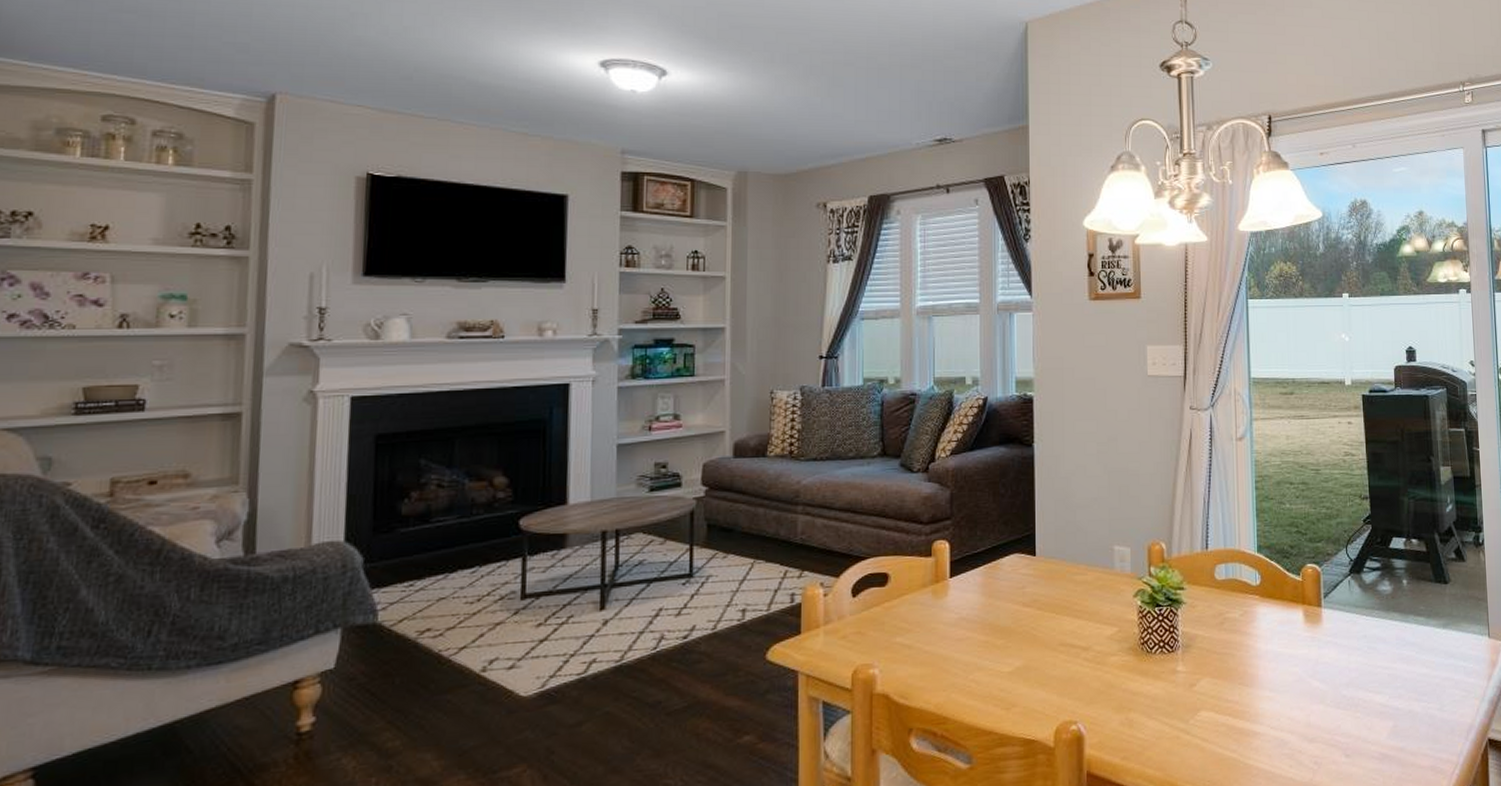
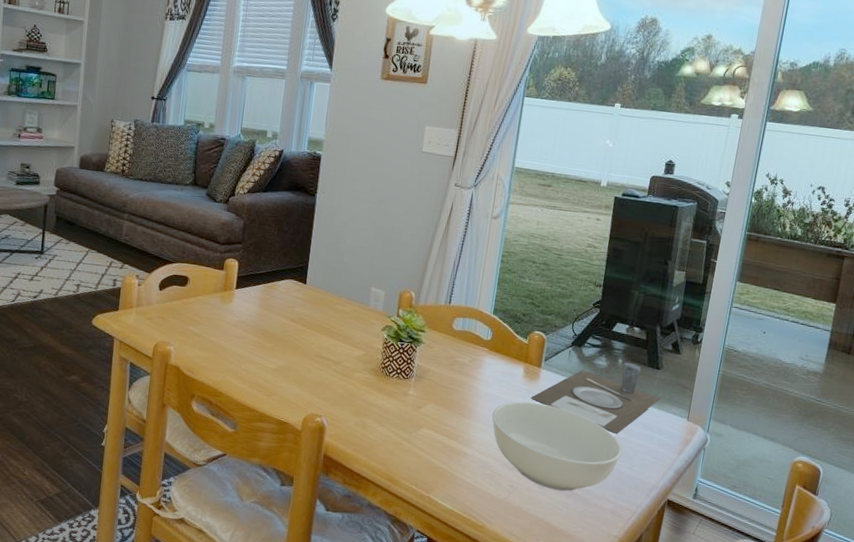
bowl: none [1277,650,1428,756] -> present [492,401,622,491]
place setting: none [1317,581,1456,670] -> present [530,362,661,434]

